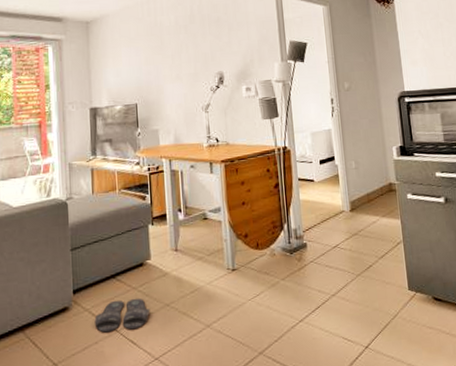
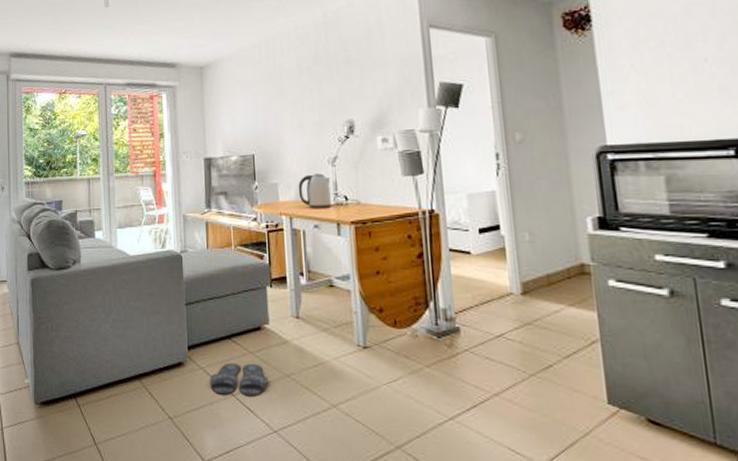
kettle: none [176,118,205,152] -> present [298,172,331,209]

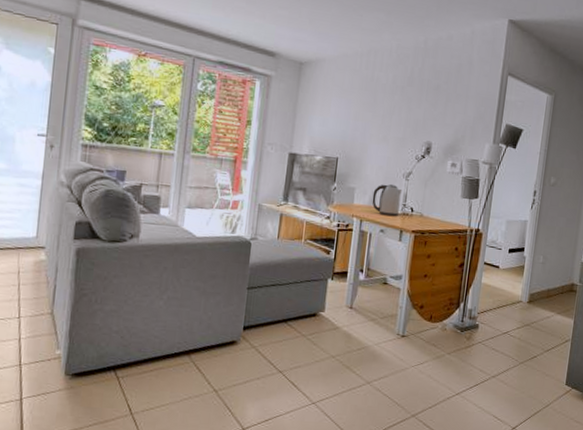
slippers: present [209,362,269,397] -> none [259,343,316,374]

